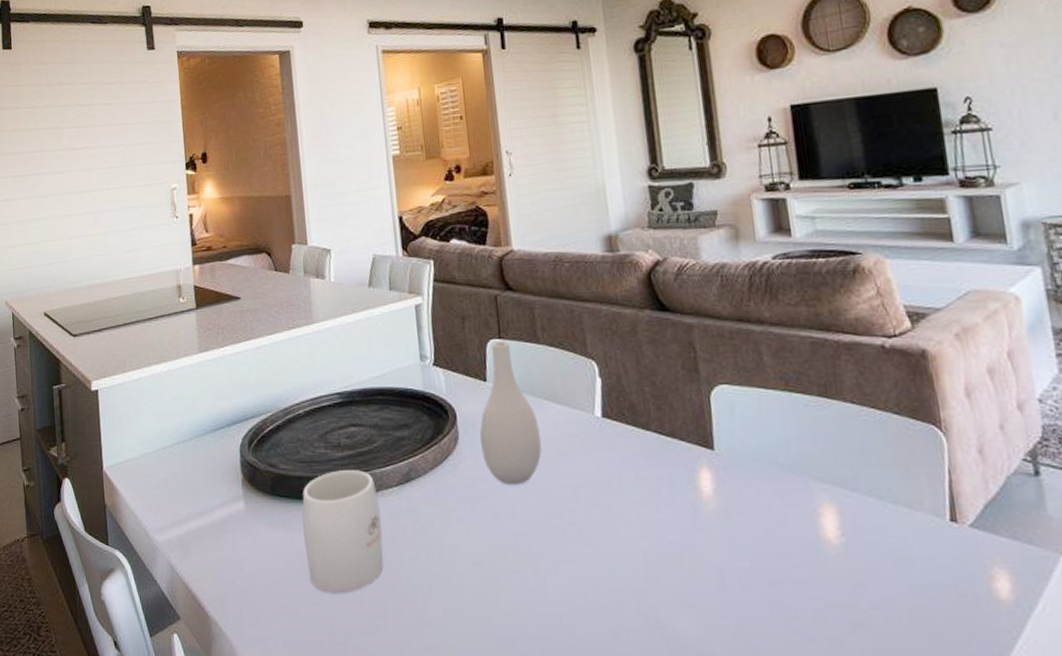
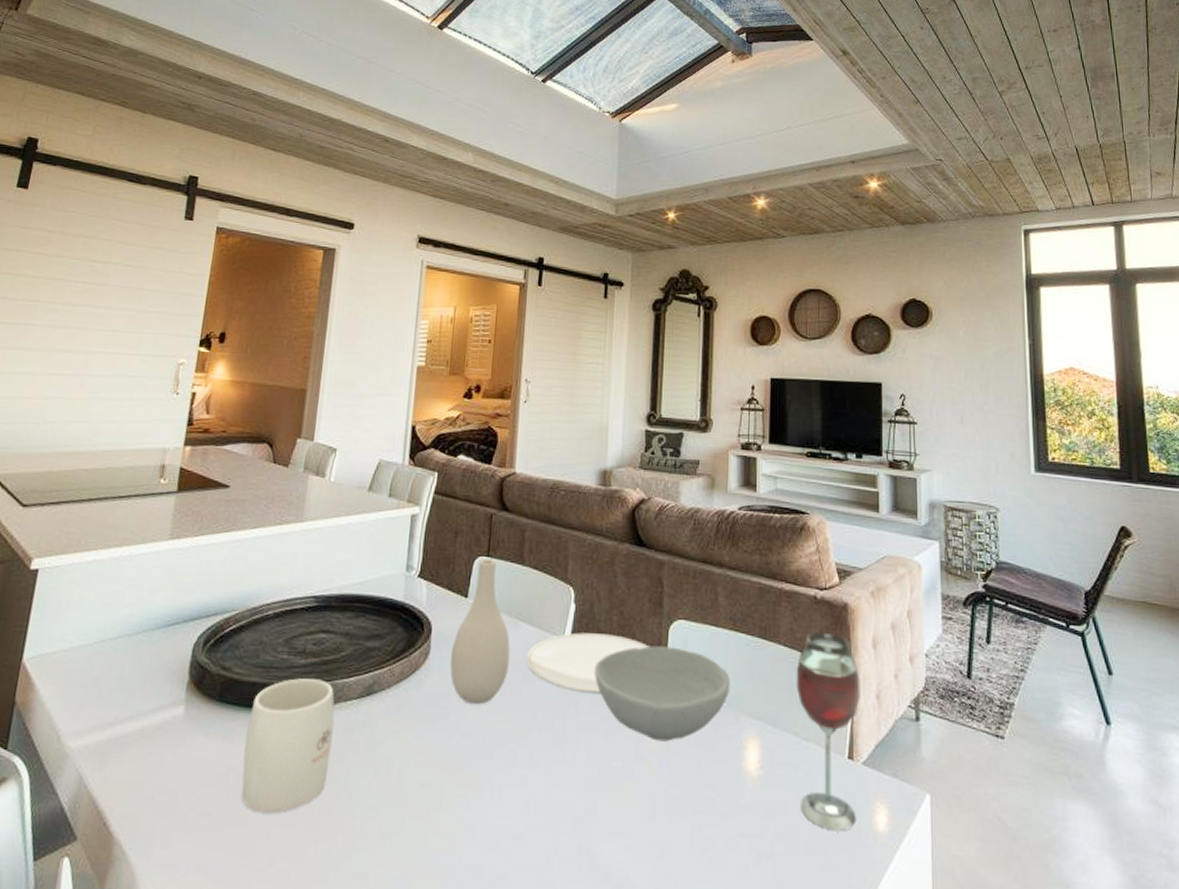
plate: none [558,406,691,468] -> present [526,632,649,694]
bowl: none [632,414,792,512] -> present [593,646,730,742]
wineglass: none [869,385,970,598] -> present [796,633,860,830]

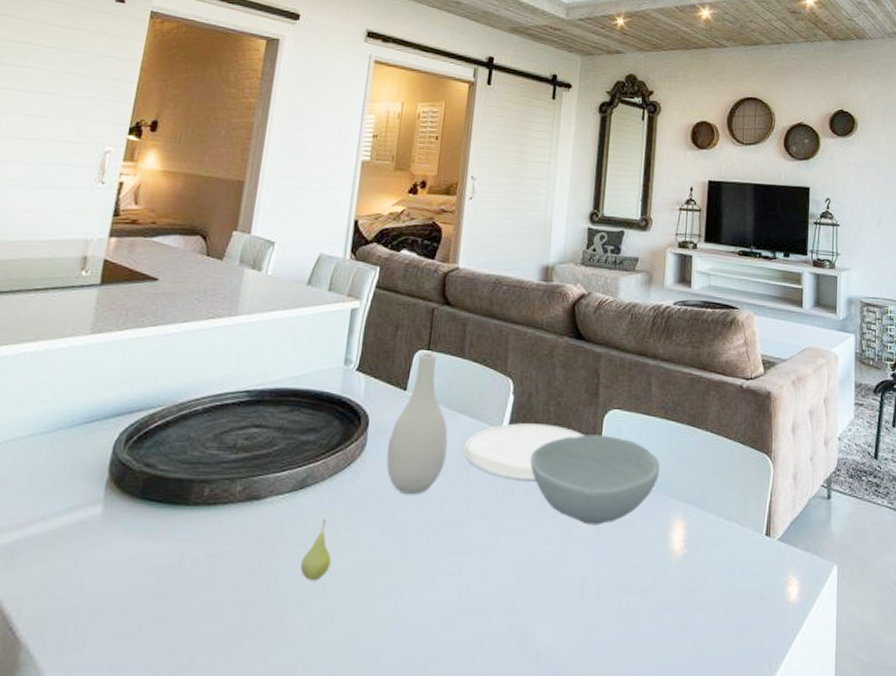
mug: present [241,678,335,813] -> none [163,473,266,610]
fruit: none [370,726,399,789] -> present [300,518,331,581]
wineglass: present [796,633,860,830] -> none [720,420,779,601]

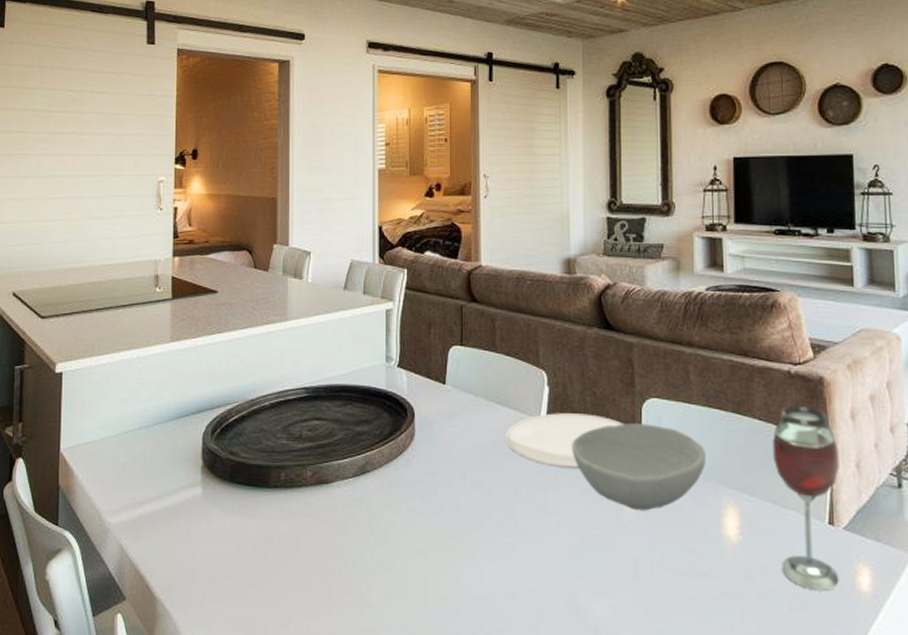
fruit: present [300,518,331,581] -> none [371,501,396,556]
vase: present [386,352,448,495] -> none [434,347,489,481]
wineglass: none [720,420,779,601] -> present [772,406,839,590]

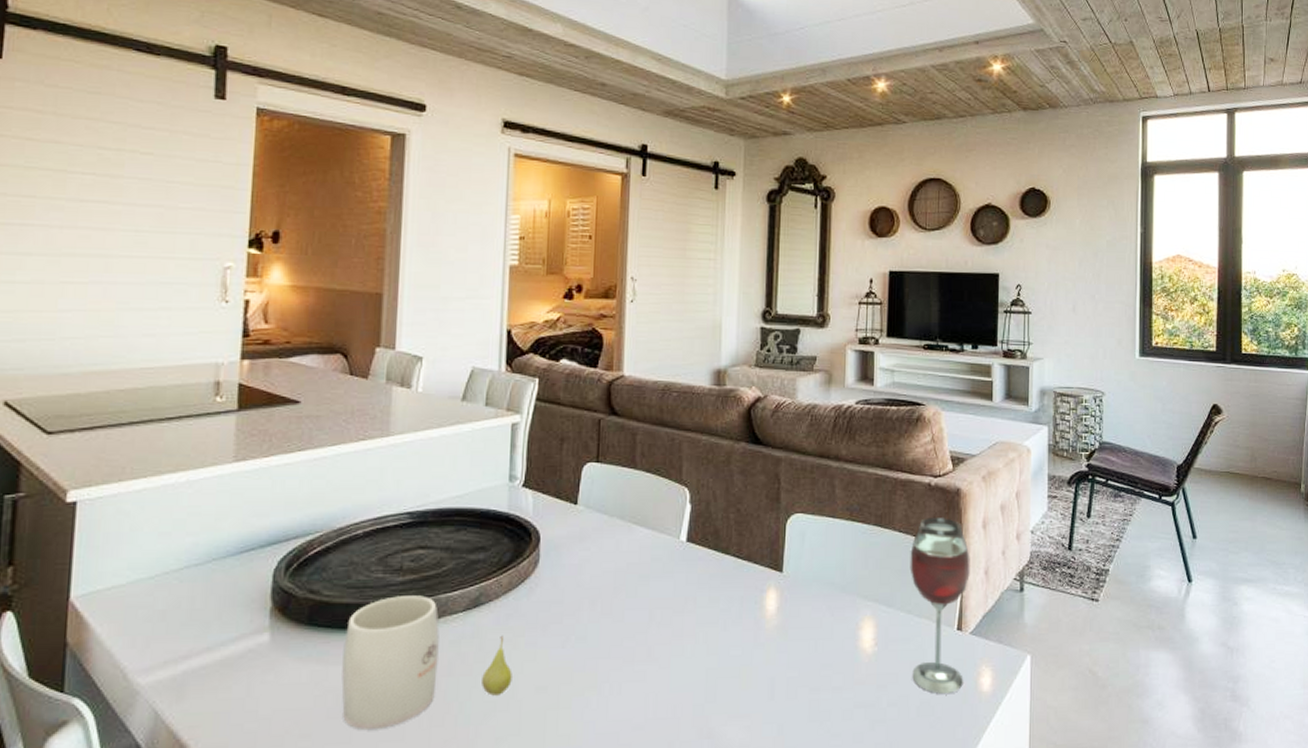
mug: none [258,461,334,577] -> present [341,595,440,730]
fruit: none [371,501,396,556] -> present [482,635,512,696]
plate: present [506,413,624,469] -> none [642,531,767,589]
bowl: present [571,423,706,511] -> none [711,539,847,629]

